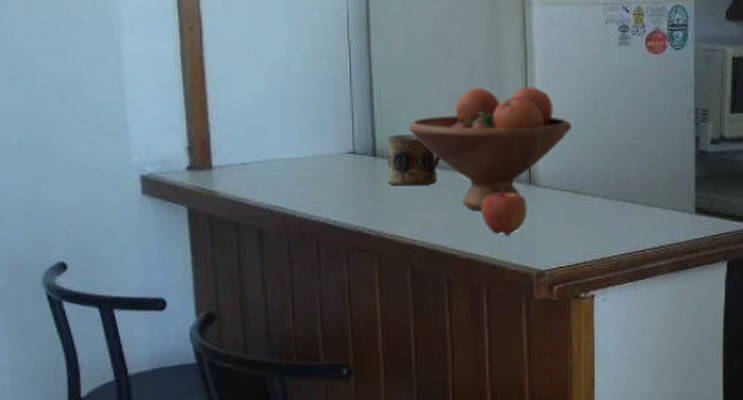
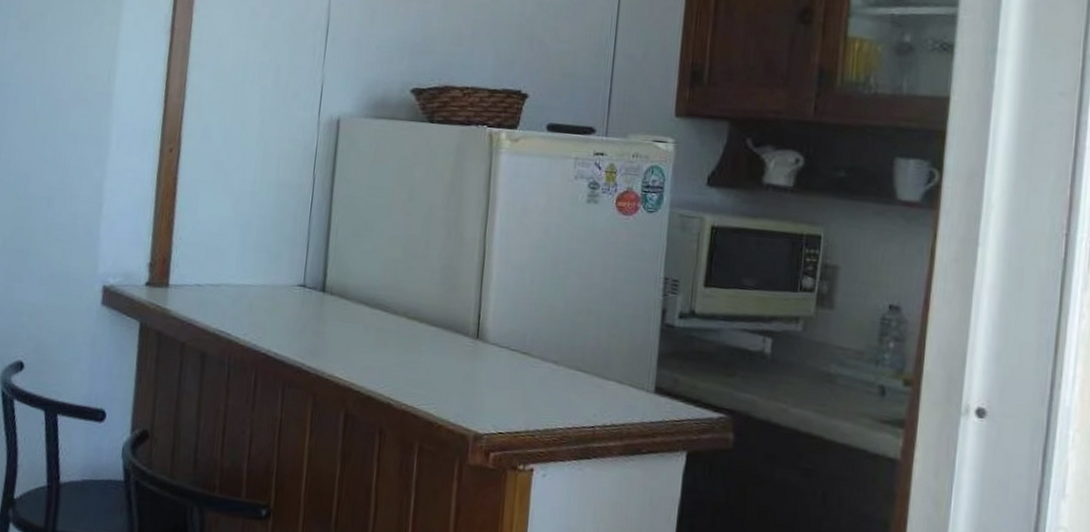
mug: present [387,134,440,186] -> none [333,272,388,328]
fruit bowl: present [408,87,573,210] -> none [360,232,529,361]
apple: present [481,187,527,236] -> none [423,339,472,391]

